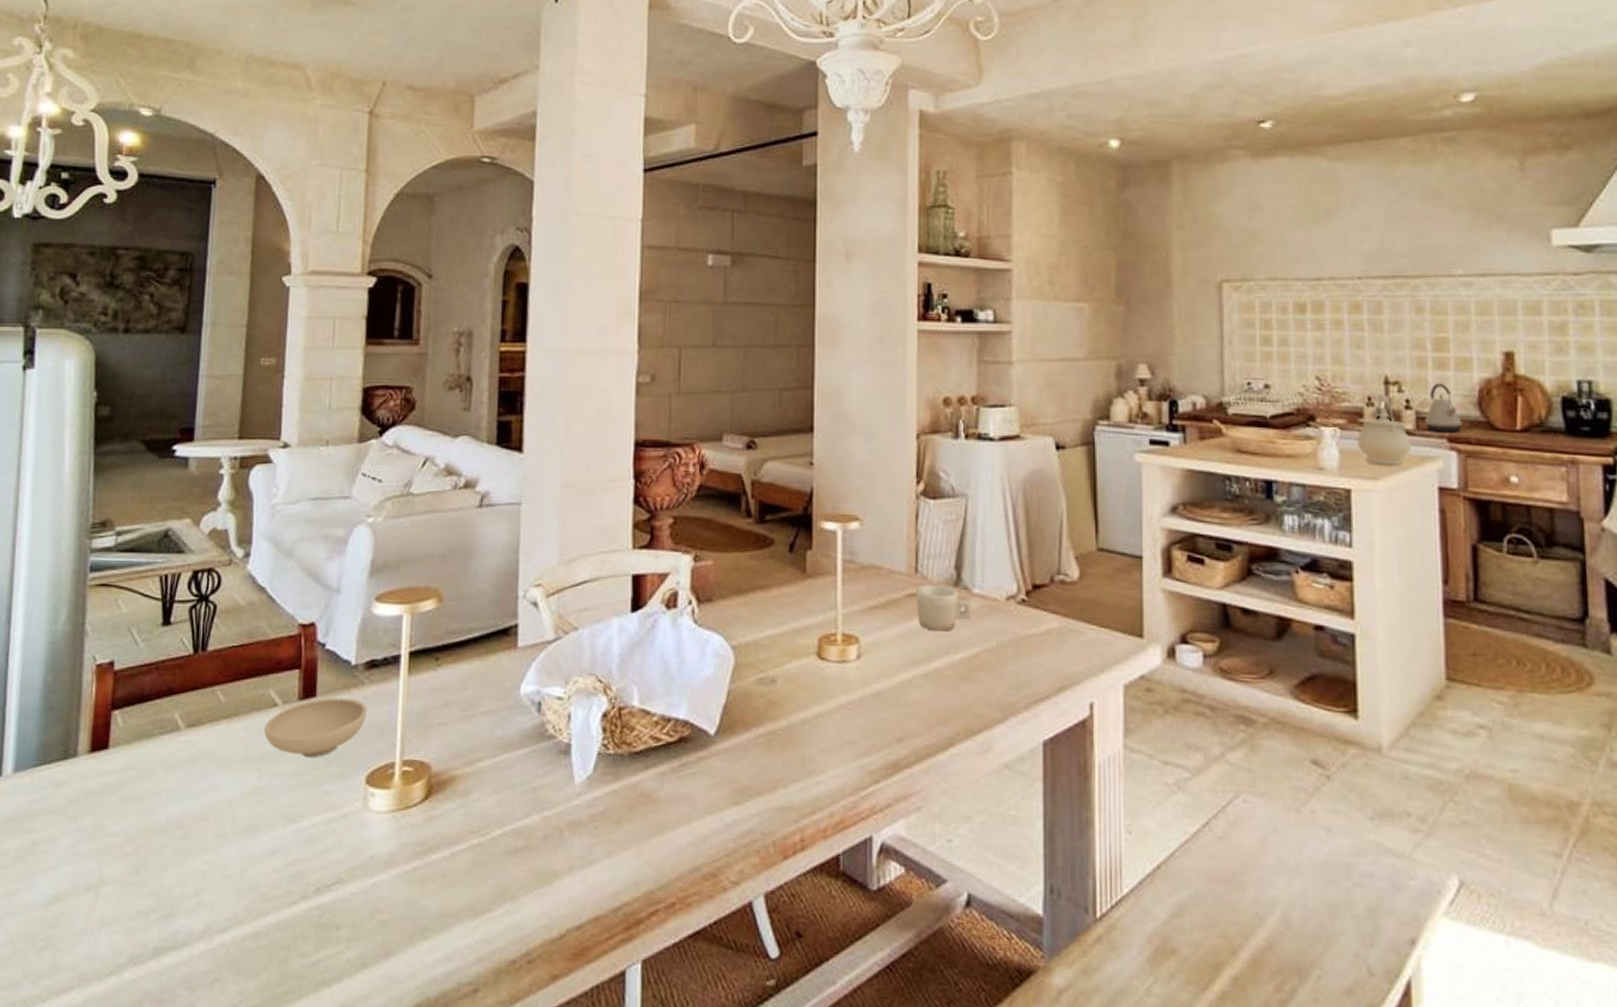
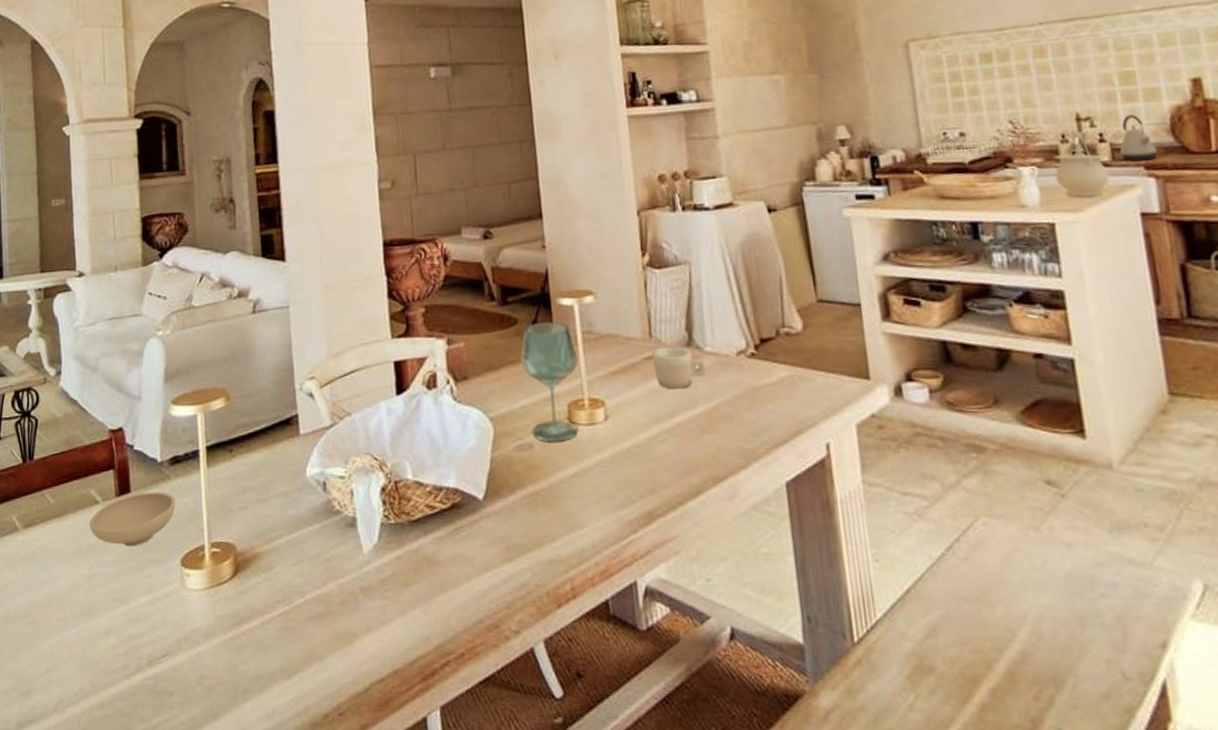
wine glass: none [773,546,836,678] -> present [521,321,579,442]

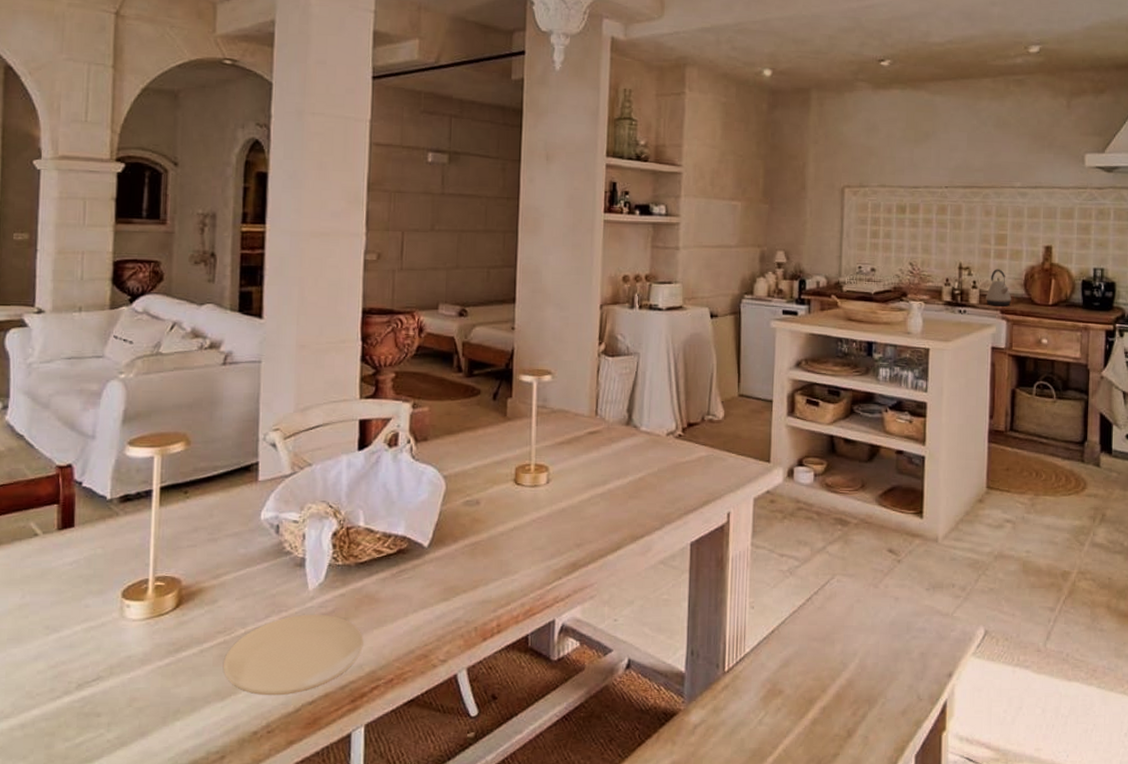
bowl: present [89,492,176,547] -> none [26,527,122,578]
plate: none [285,579,428,673] -> present [222,614,364,696]
wine glass: present [521,321,579,442] -> none [479,395,531,500]
cup: present [652,346,706,389] -> none [595,424,640,461]
teapot: present [1052,131,1110,198] -> none [936,277,975,332]

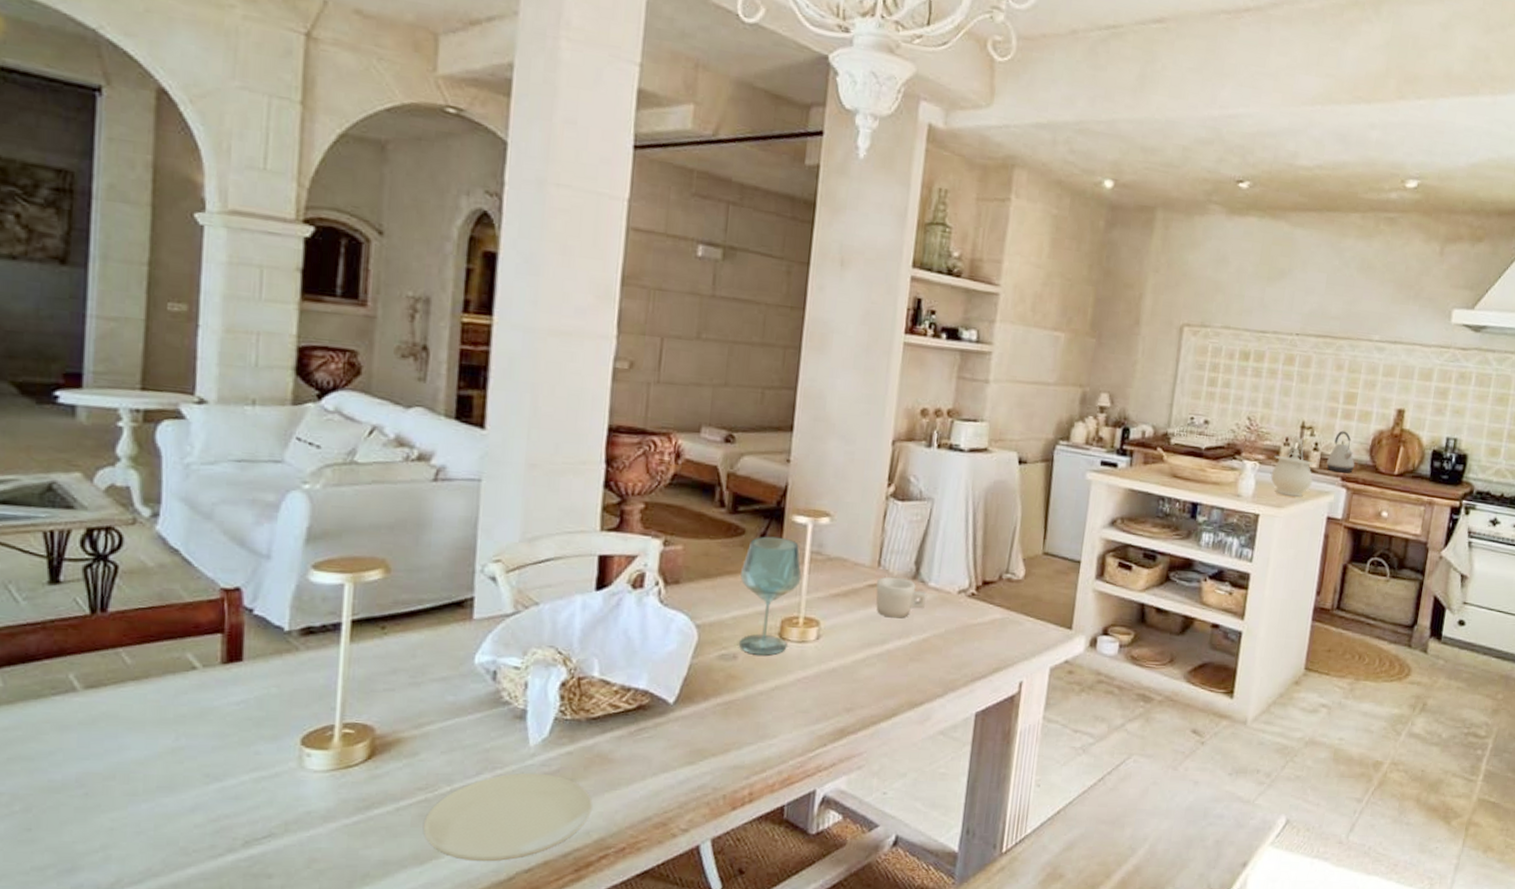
wine glass: none [479,395,531,500] -> present [739,536,802,656]
cup: none [595,424,640,461] -> present [875,576,927,618]
teapot: none [936,277,975,332] -> present [1270,436,1315,498]

